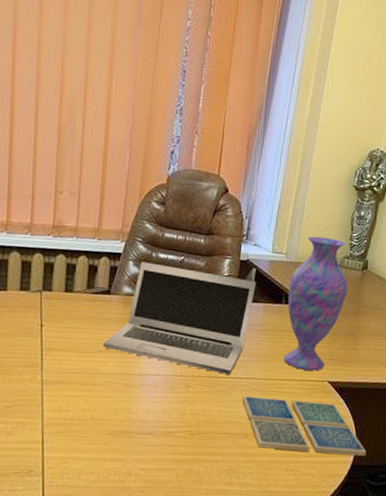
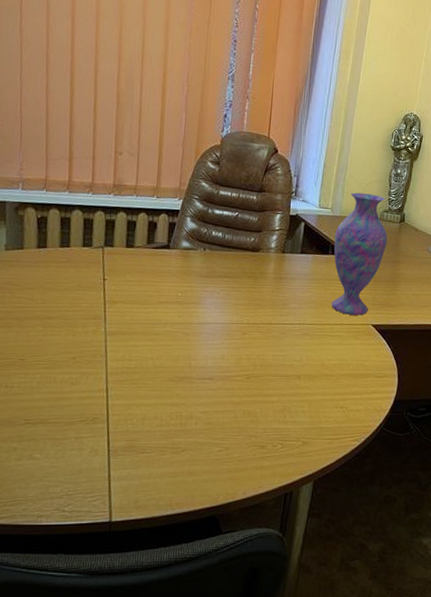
laptop: present [103,261,257,375] -> none [163,218,305,321]
drink coaster: present [242,396,367,456] -> none [294,340,407,392]

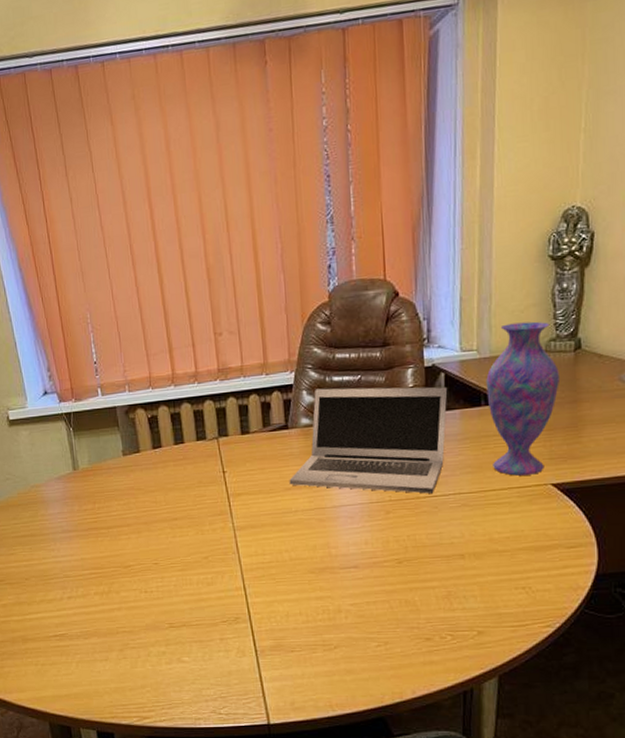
laptop: none [163,218,305,321] -> present [289,386,448,494]

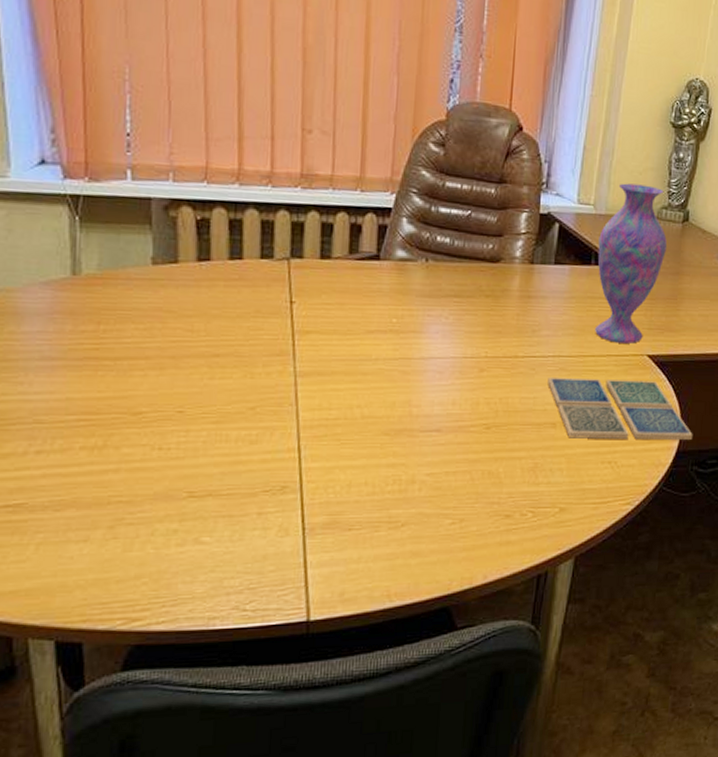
laptop: present [289,386,448,494] -> none [372,218,560,353]
drink coaster: none [451,508,613,568] -> present [548,378,693,440]

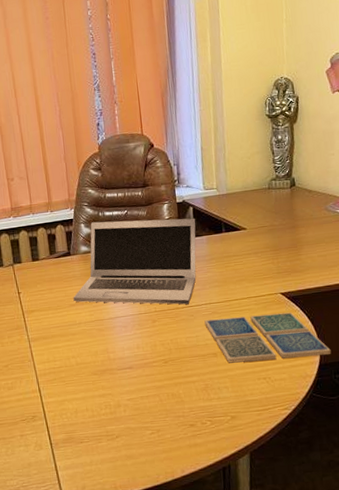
laptop: none [372,218,560,353] -> present [73,218,196,305]
vase: present [595,183,668,344] -> none [225,165,282,288]

